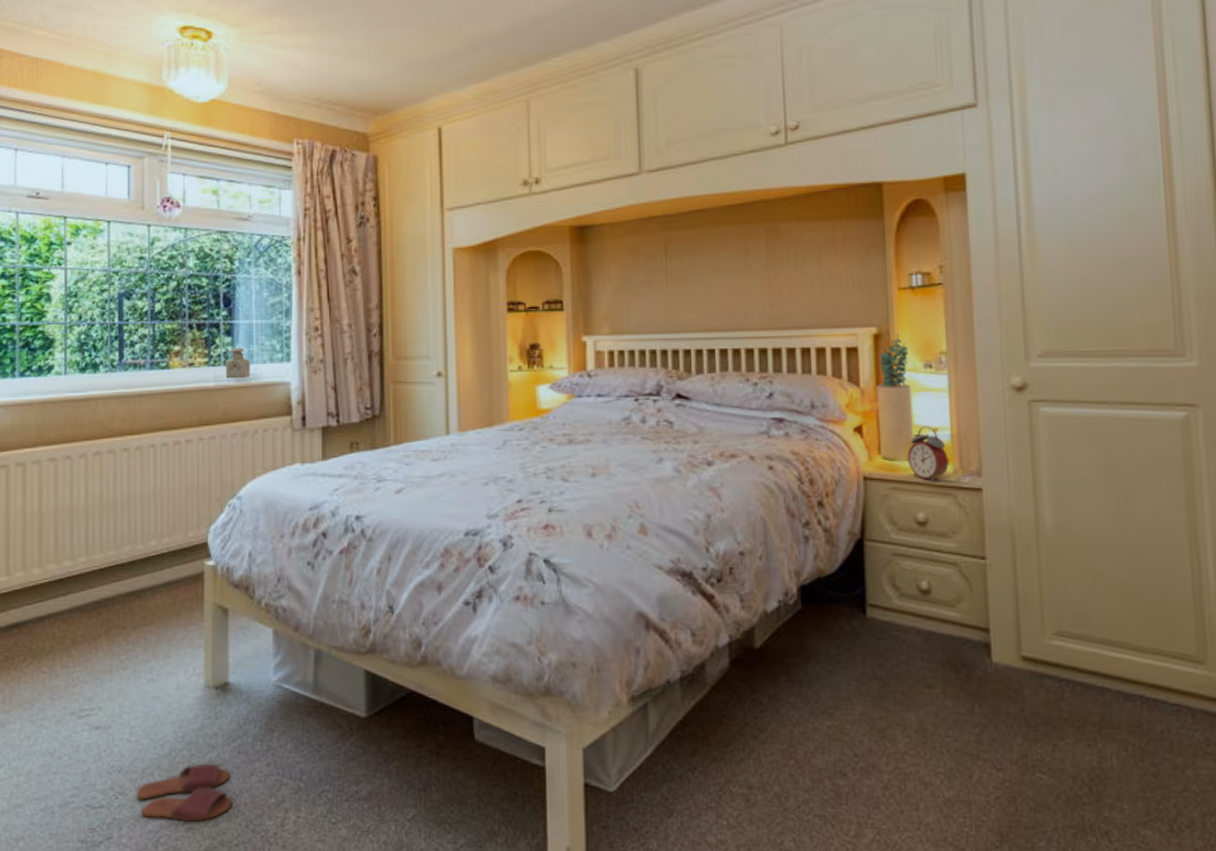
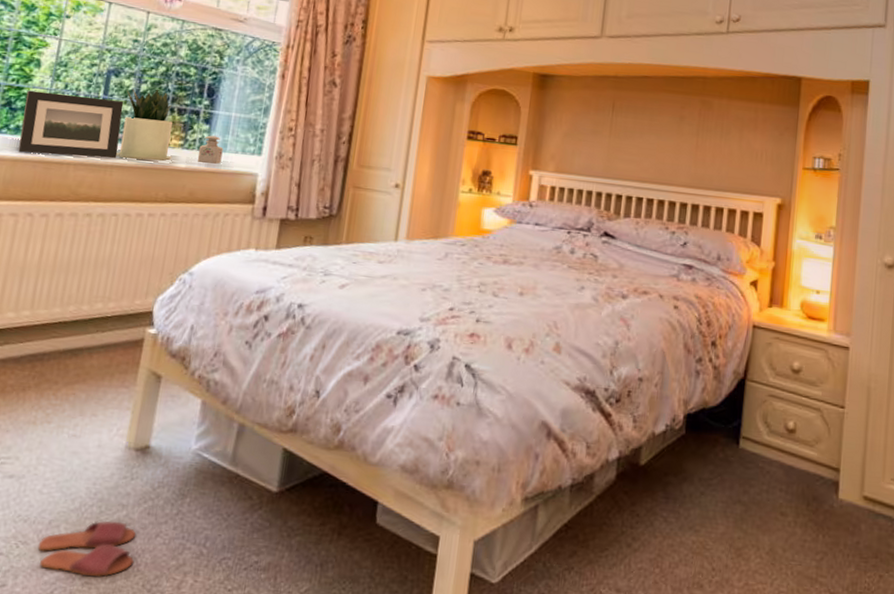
picture frame: none [42,324,144,394] -> present [18,90,124,159]
planter: none [141,306,200,386] -> present [116,88,173,162]
vase: present [876,333,914,461] -> none [769,206,805,316]
alarm clock: present [907,426,949,481] -> none [791,288,825,336]

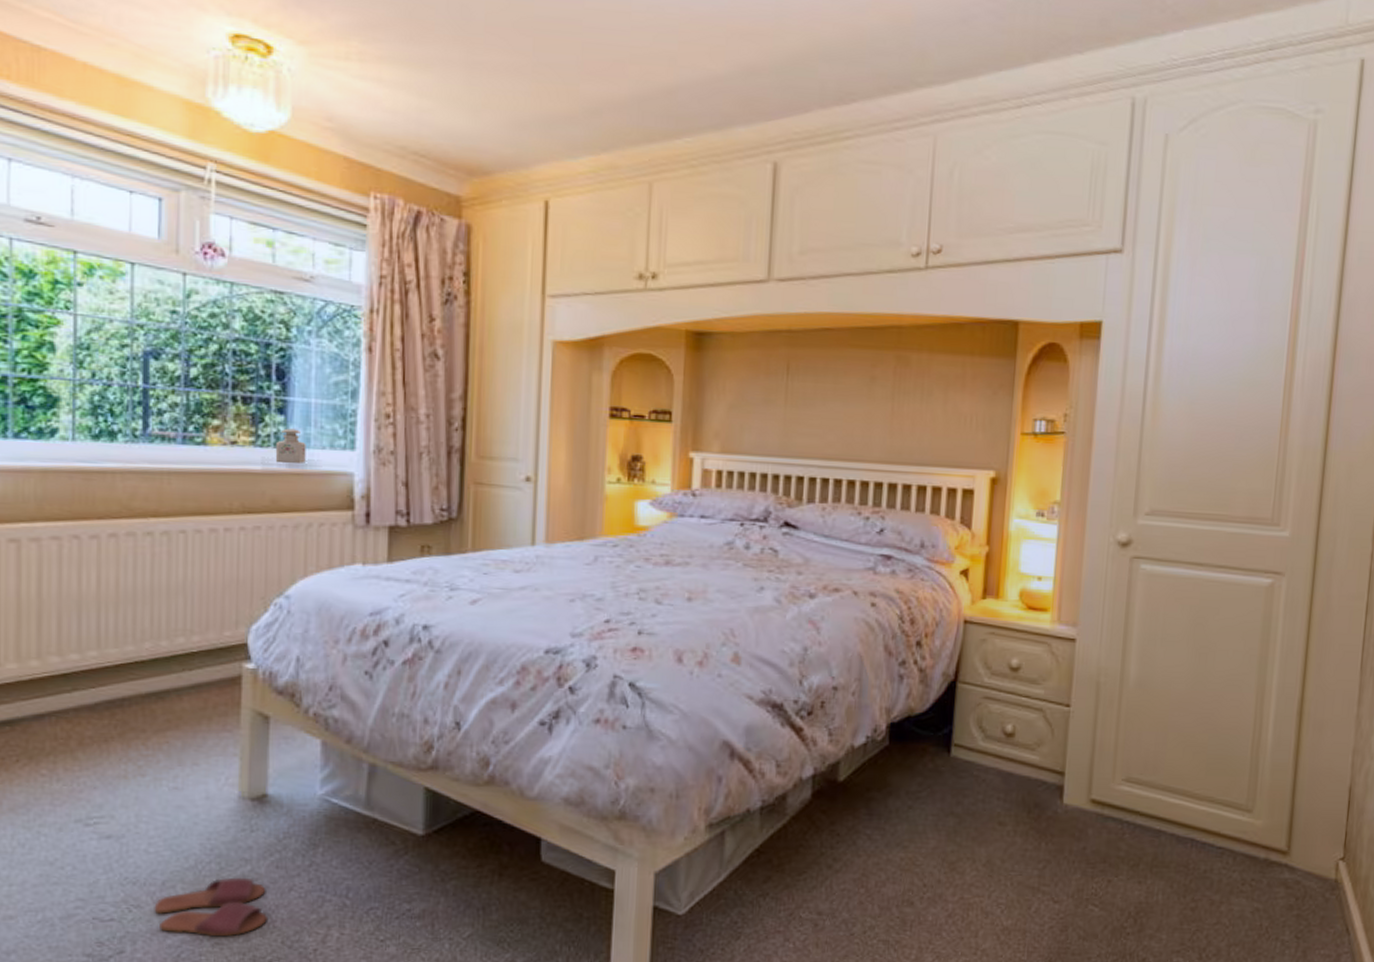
picture frame: present [18,90,124,159] -> none [44,382,174,464]
planter: present [116,88,173,162] -> none [172,373,244,464]

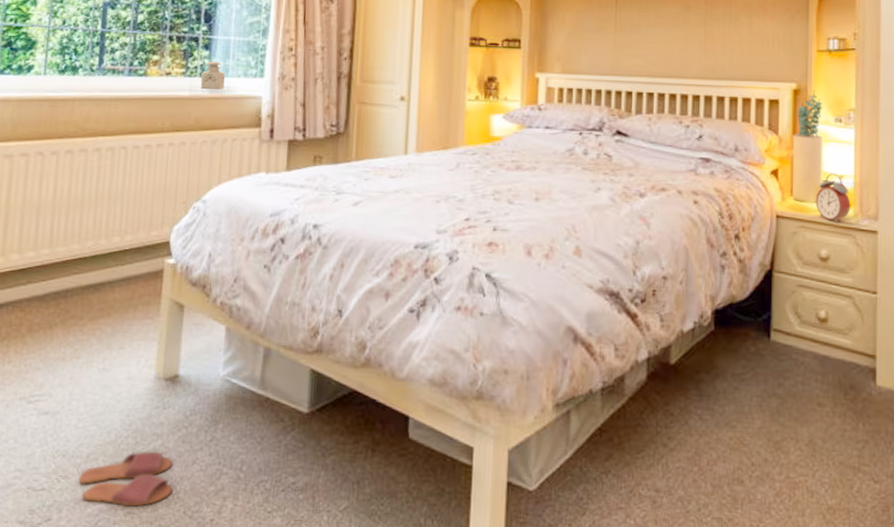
vase: none [982,479,1024,607] -> present [791,90,823,203]
alarm clock: none [1009,574,1048,629] -> present [815,173,850,222]

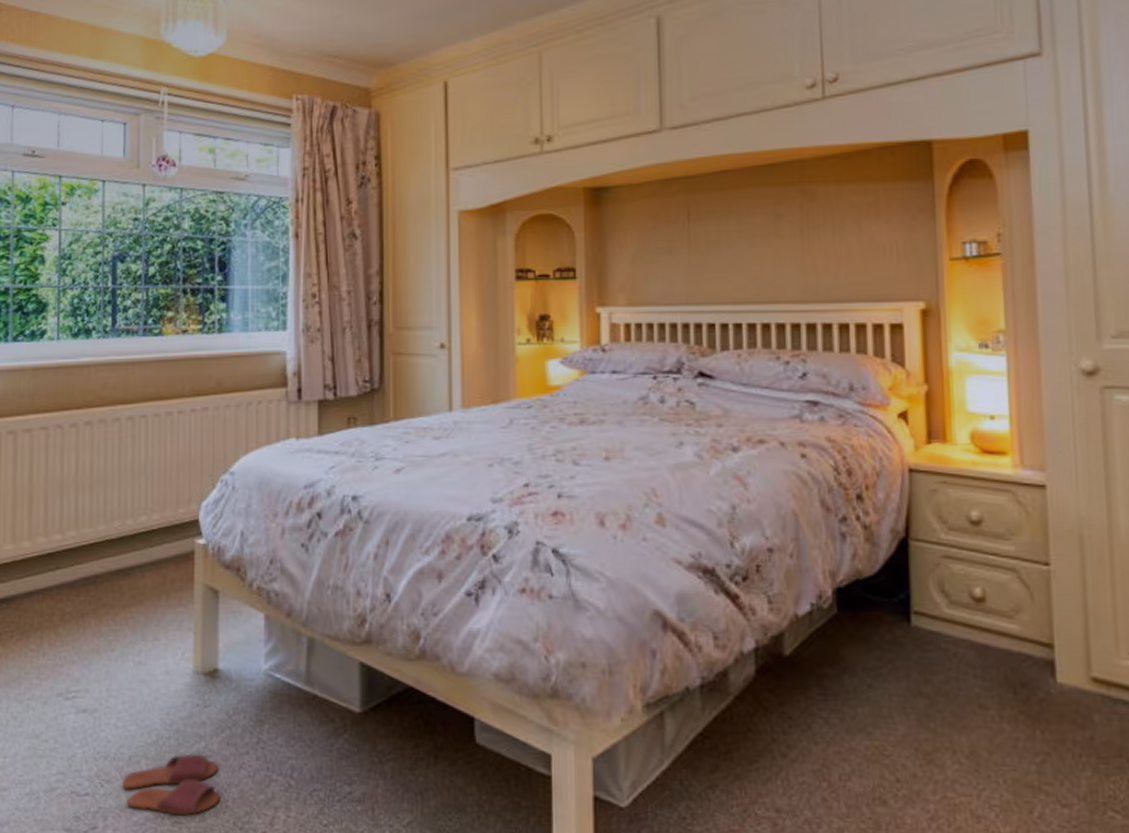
decorative bottle: present [200,61,225,90] -> none [219,314,245,348]
vase: present [791,90,823,203] -> none [924,309,967,452]
alarm clock: present [815,173,850,222] -> none [959,413,1007,475]

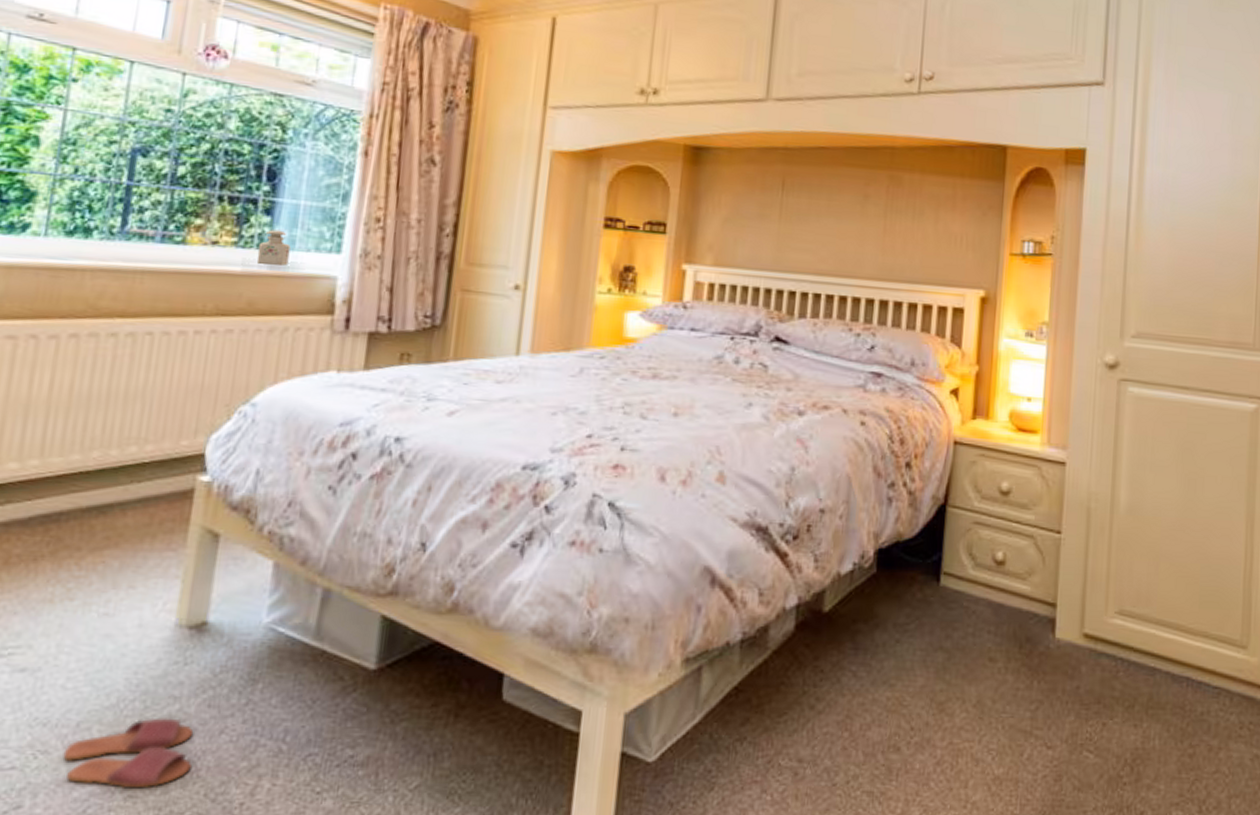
decorative bottle: none [219,314,245,348] -> present [256,229,291,266]

